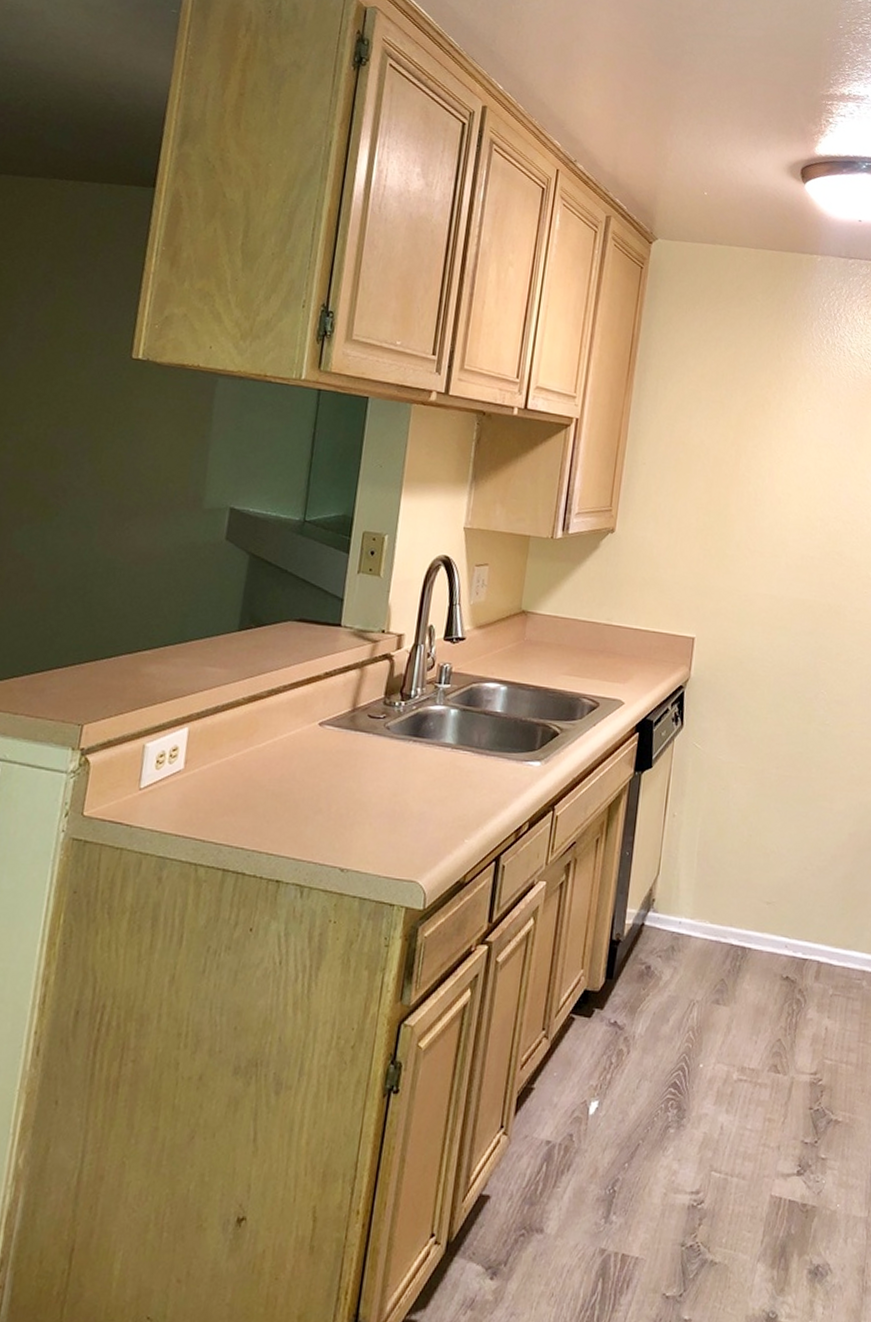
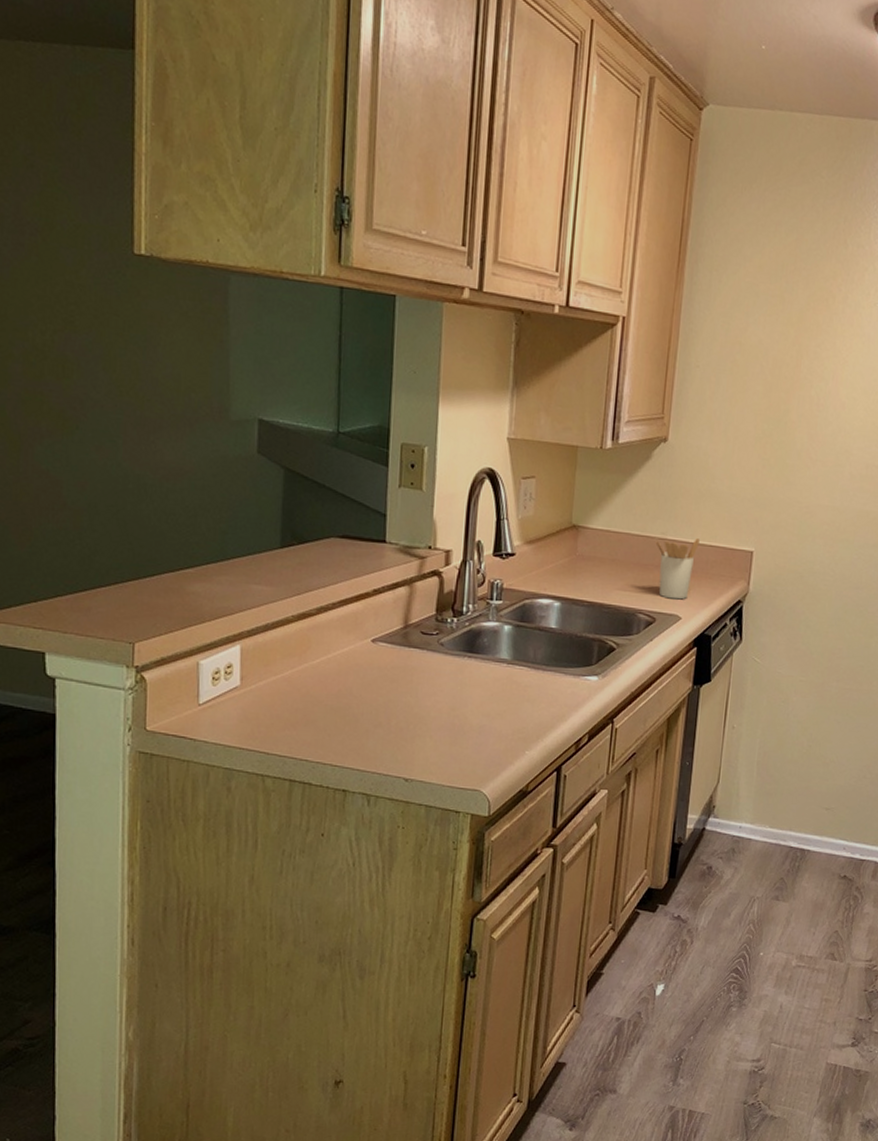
utensil holder: none [601,623,643,685] -> present [655,537,700,600]

